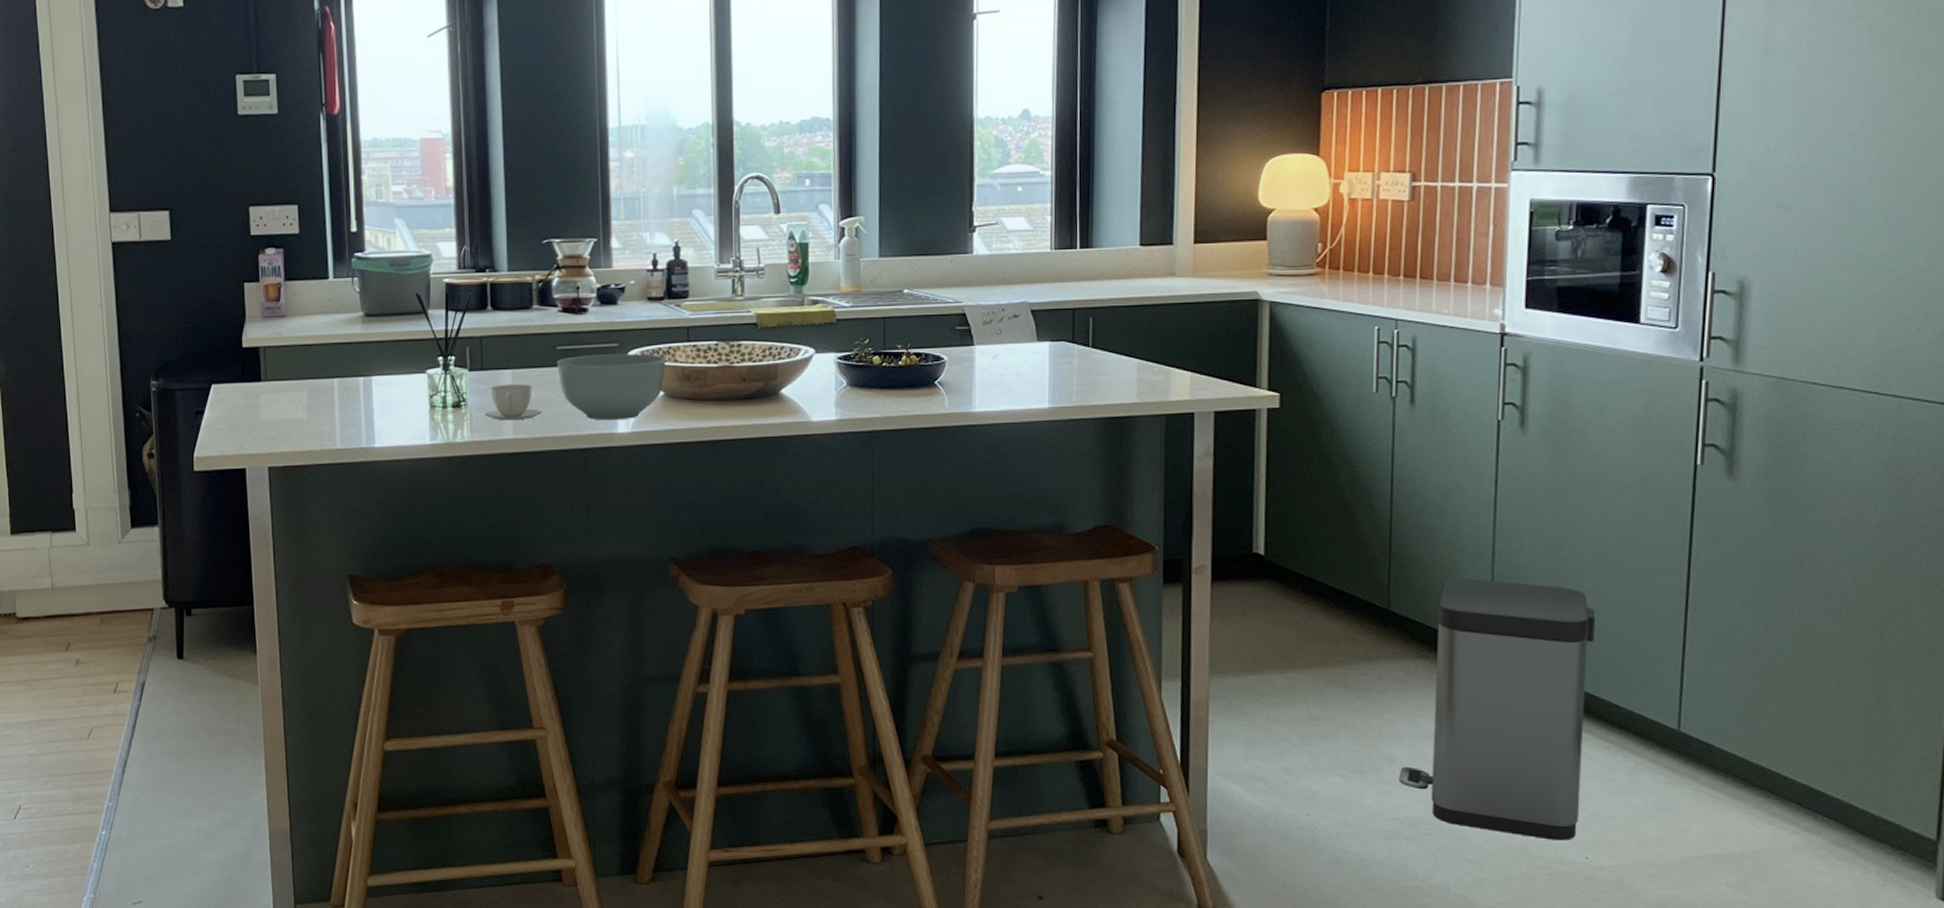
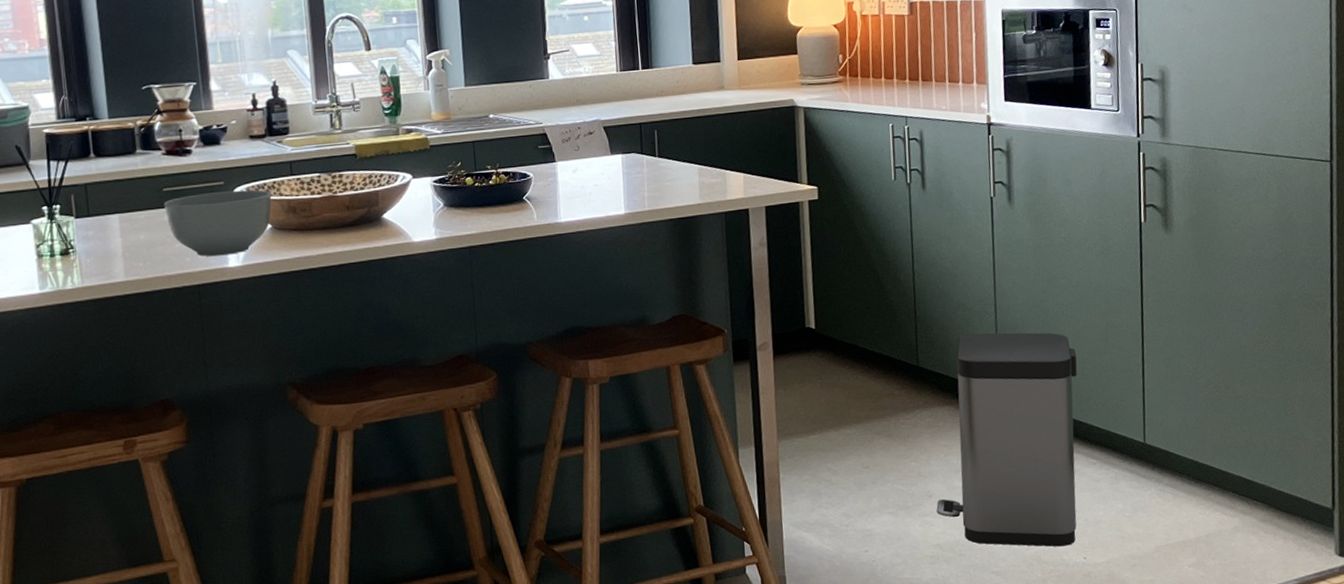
teacup: present [484,384,542,421] -> none [94,227,152,264]

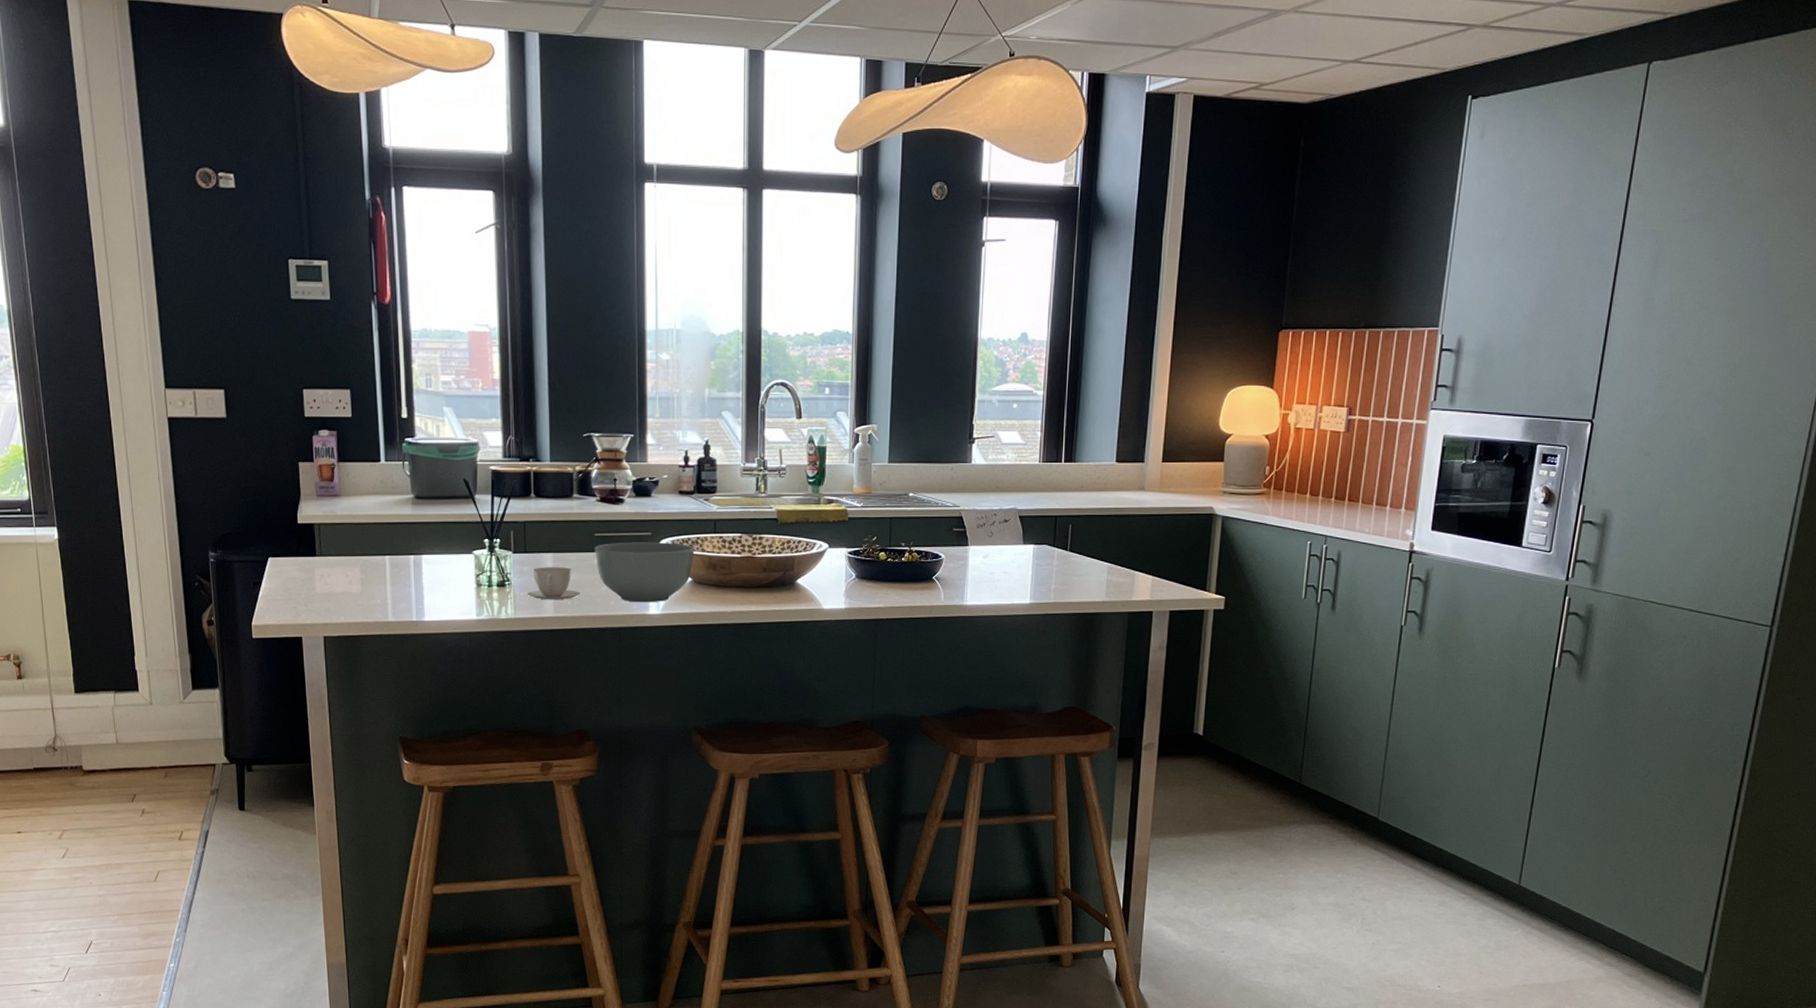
teacup: none [94,227,152,264] -> present [527,567,580,600]
pedal bin: present [936,332,1077,547] -> none [1297,757,1464,973]

